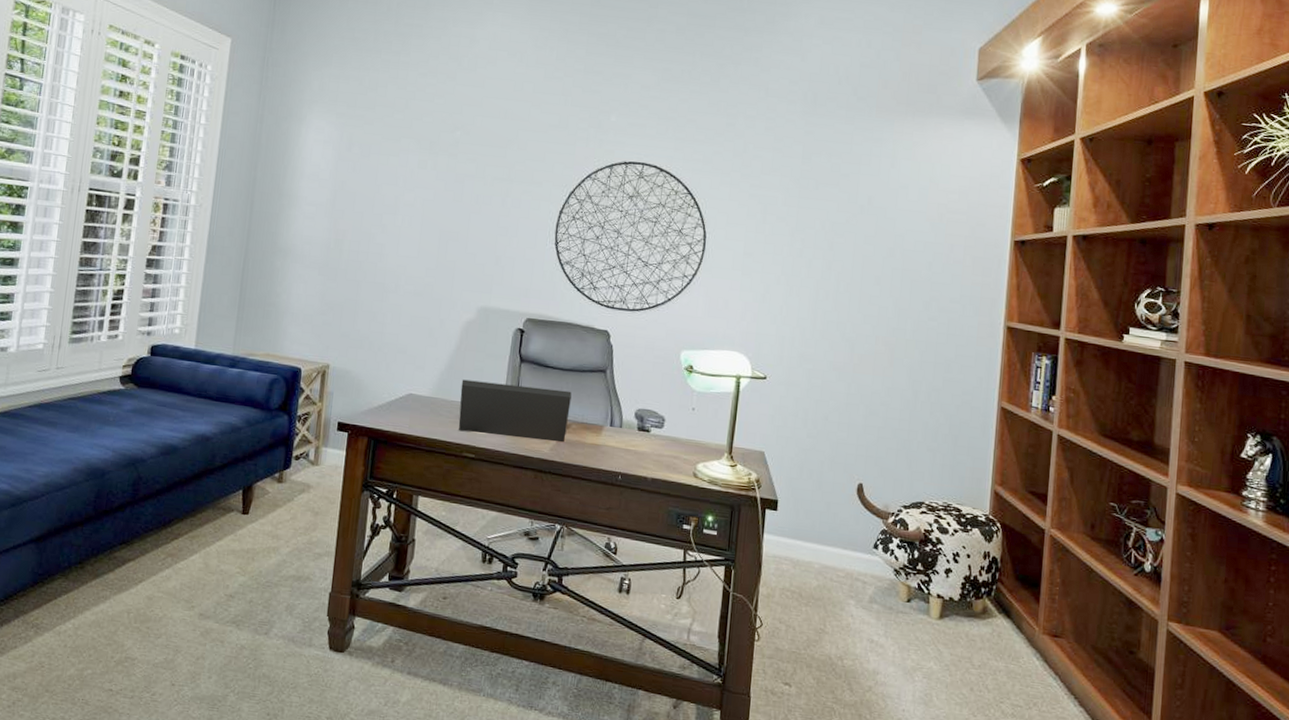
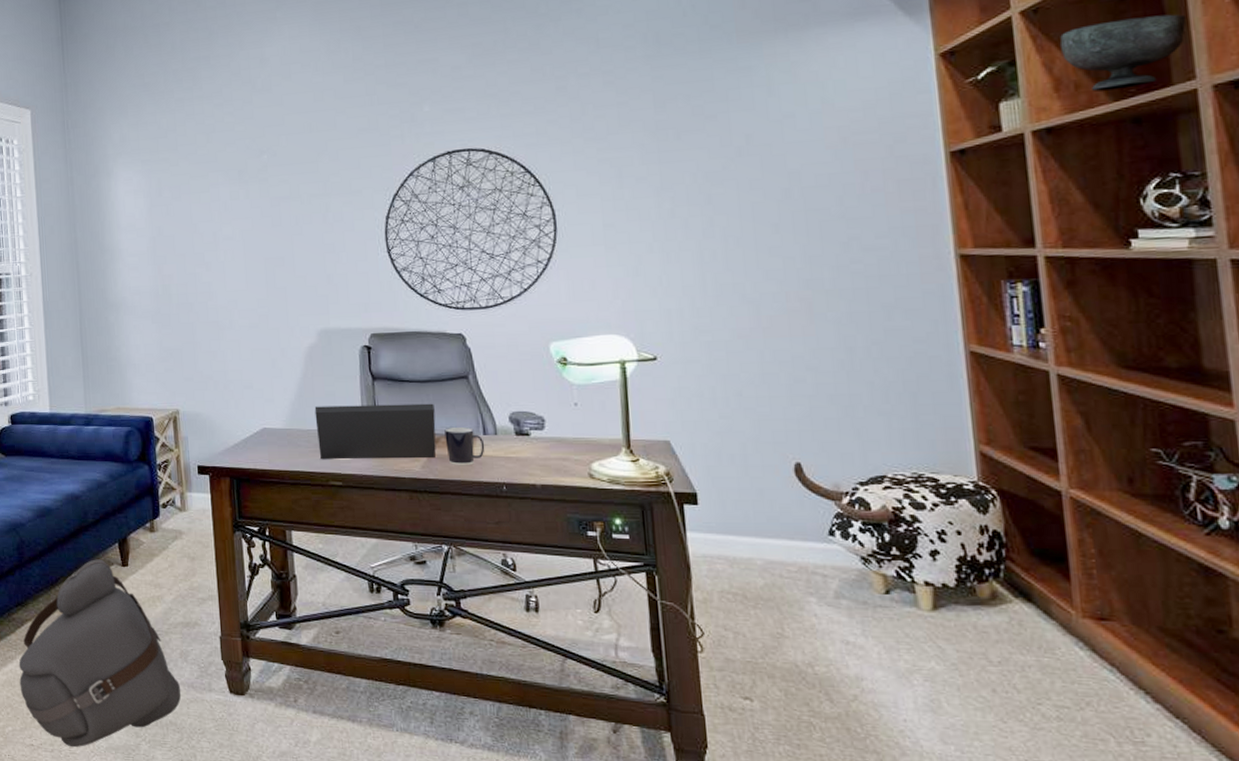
backpack: none [108,504,281,695] -> present [18,559,181,748]
mug: none [575,415,610,454] -> present [444,426,485,466]
decorative bowl: none [1102,159,1188,215] -> present [1059,14,1187,92]

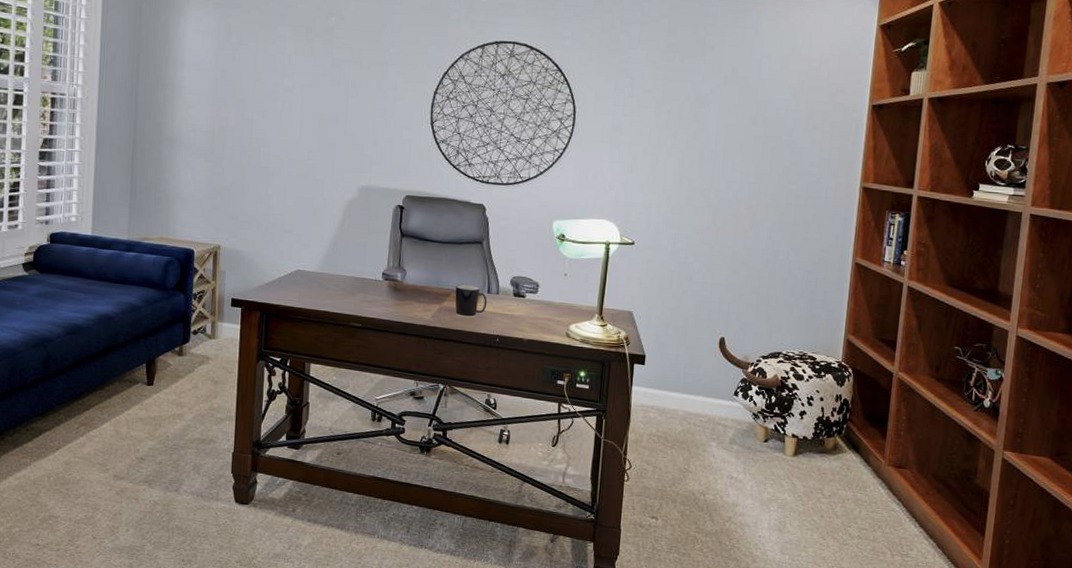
backpack: present [18,559,181,748] -> none [31,377,190,548]
laptop: present [314,403,436,460] -> none [345,255,451,310]
decorative bowl: present [1059,14,1187,92] -> none [959,21,1042,76]

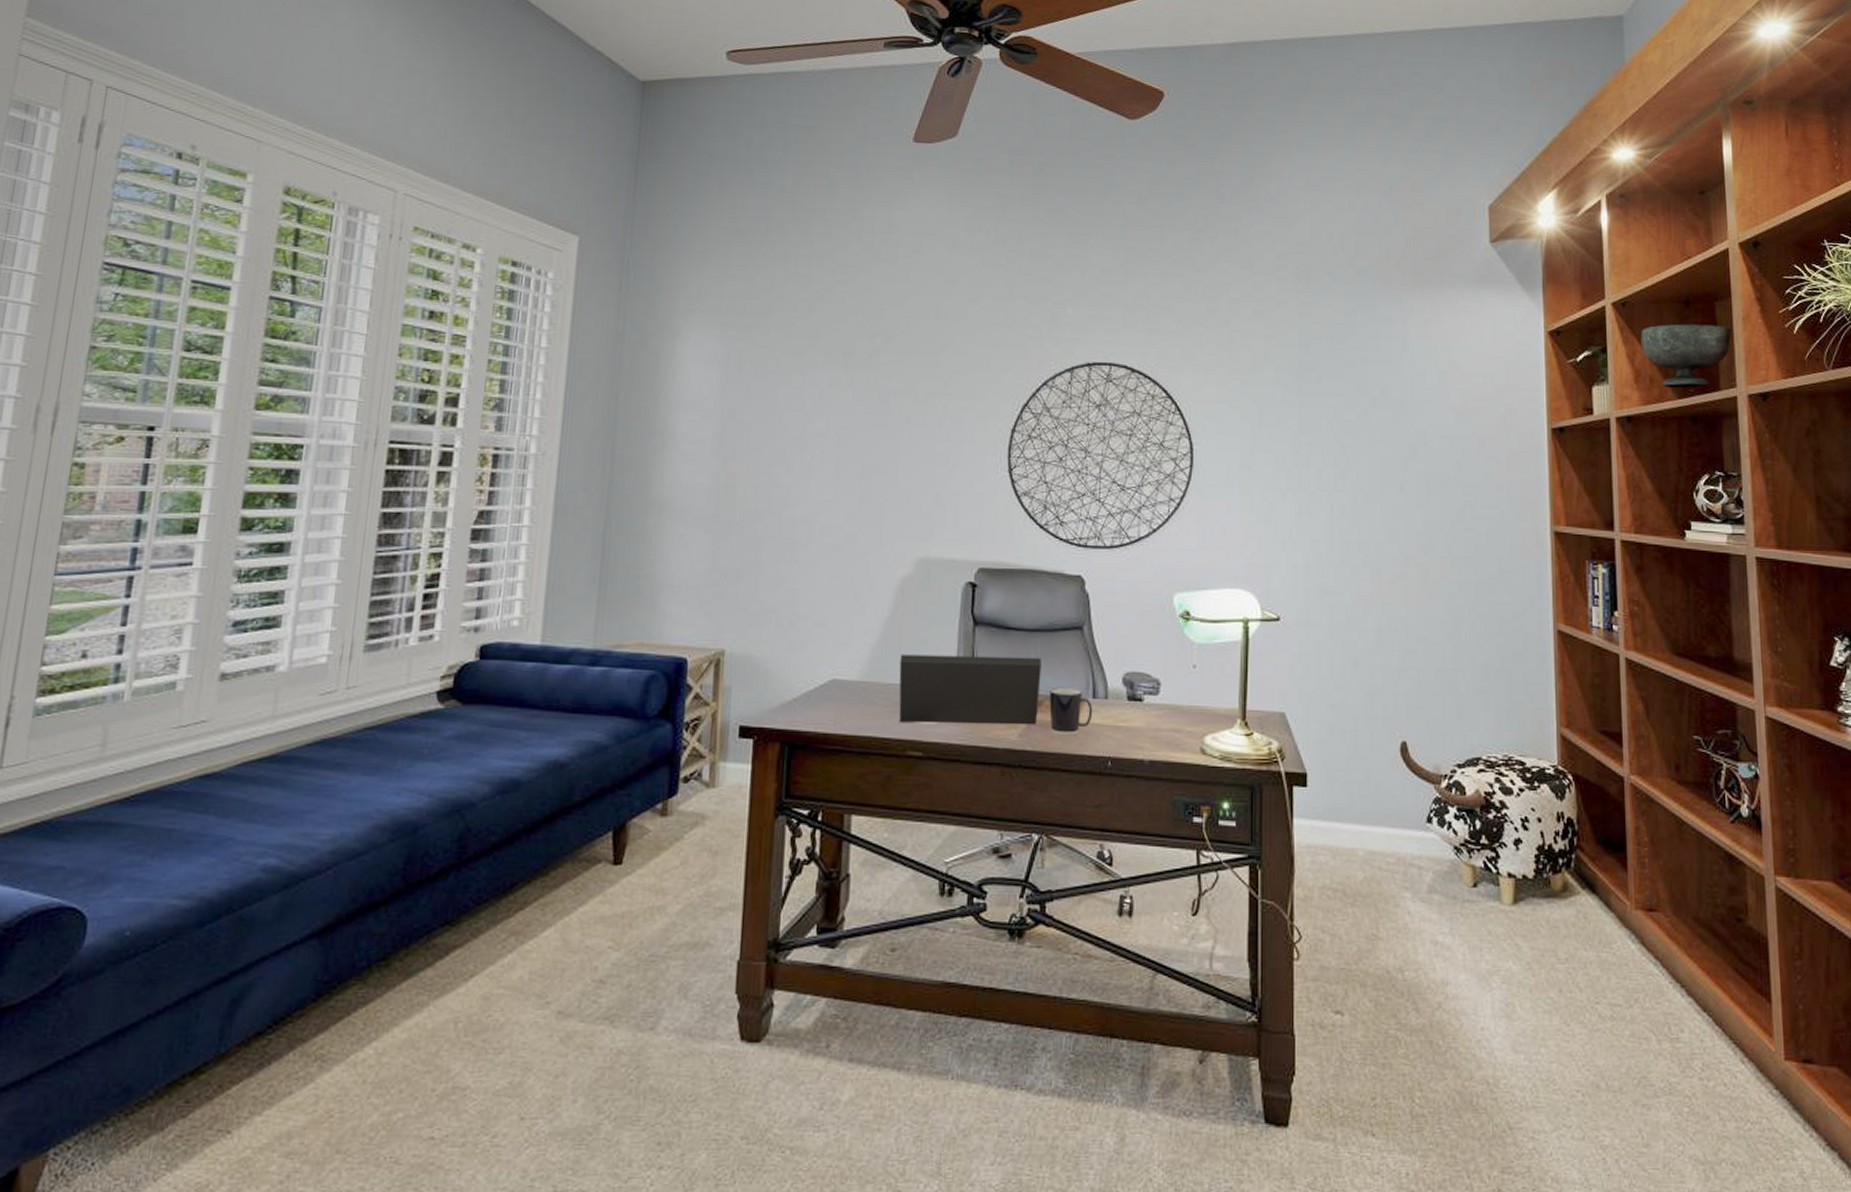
laptop: none [345,255,451,310] -> present [898,654,1042,726]
decorative bowl: none [959,21,1042,76] -> present [1640,323,1732,388]

